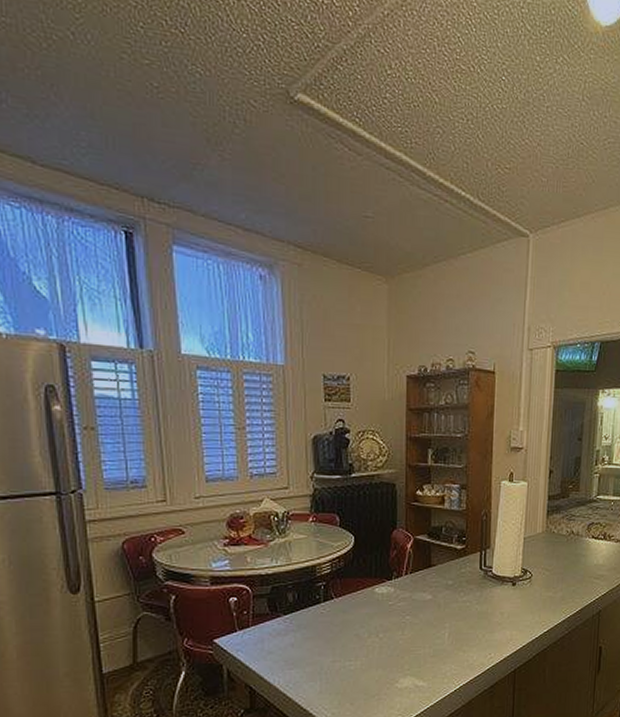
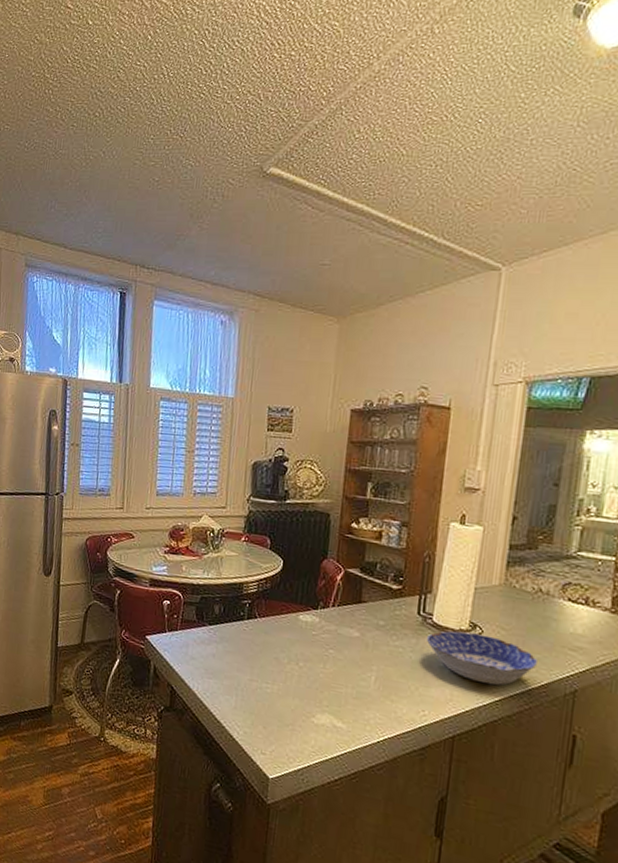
bowl: none [488,578,573,620] -> present [426,631,537,686]

